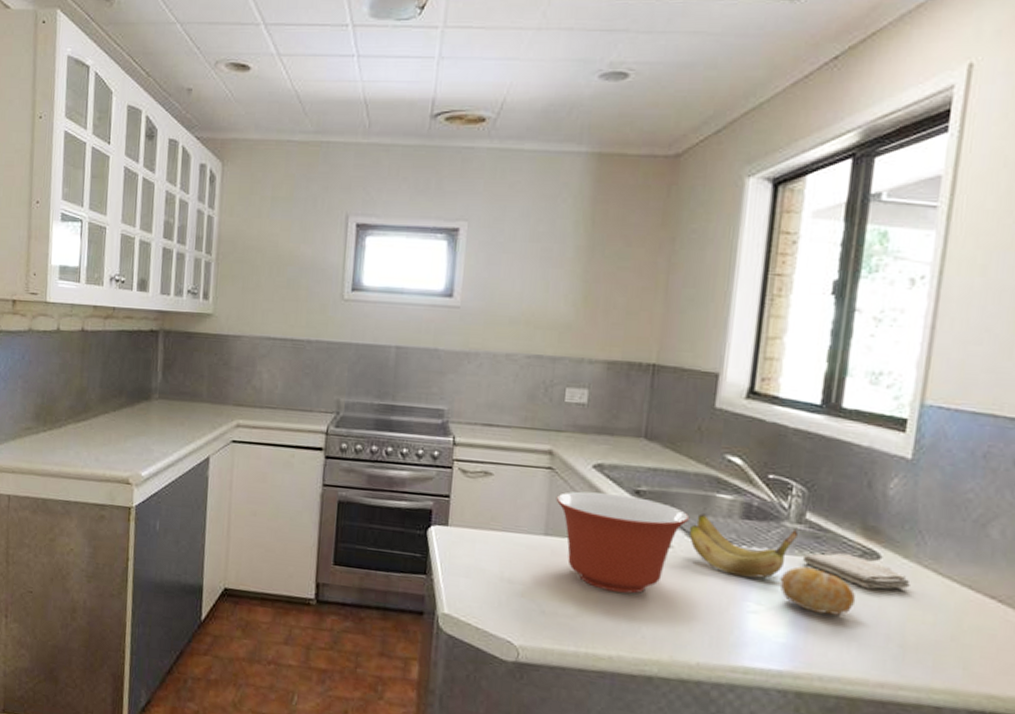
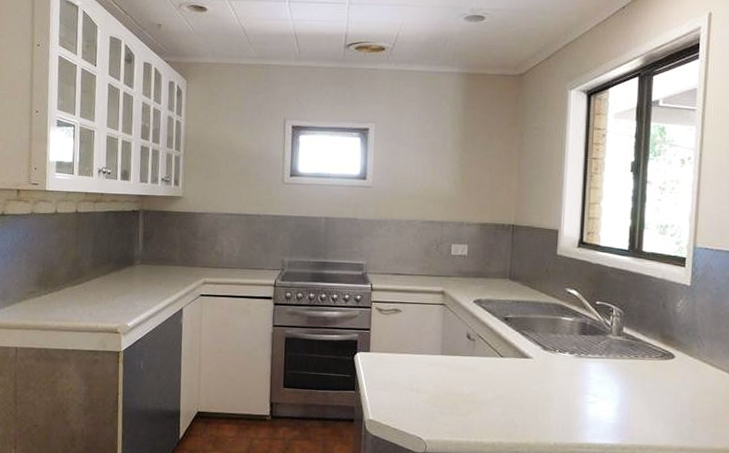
mixing bowl: present [555,491,690,594] -> none [448,320,544,395]
banana: present [689,513,798,578] -> none [544,332,618,378]
fruit: present [779,566,856,617] -> none [608,367,660,402]
washcloth: present [802,553,911,590] -> none [622,355,695,380]

